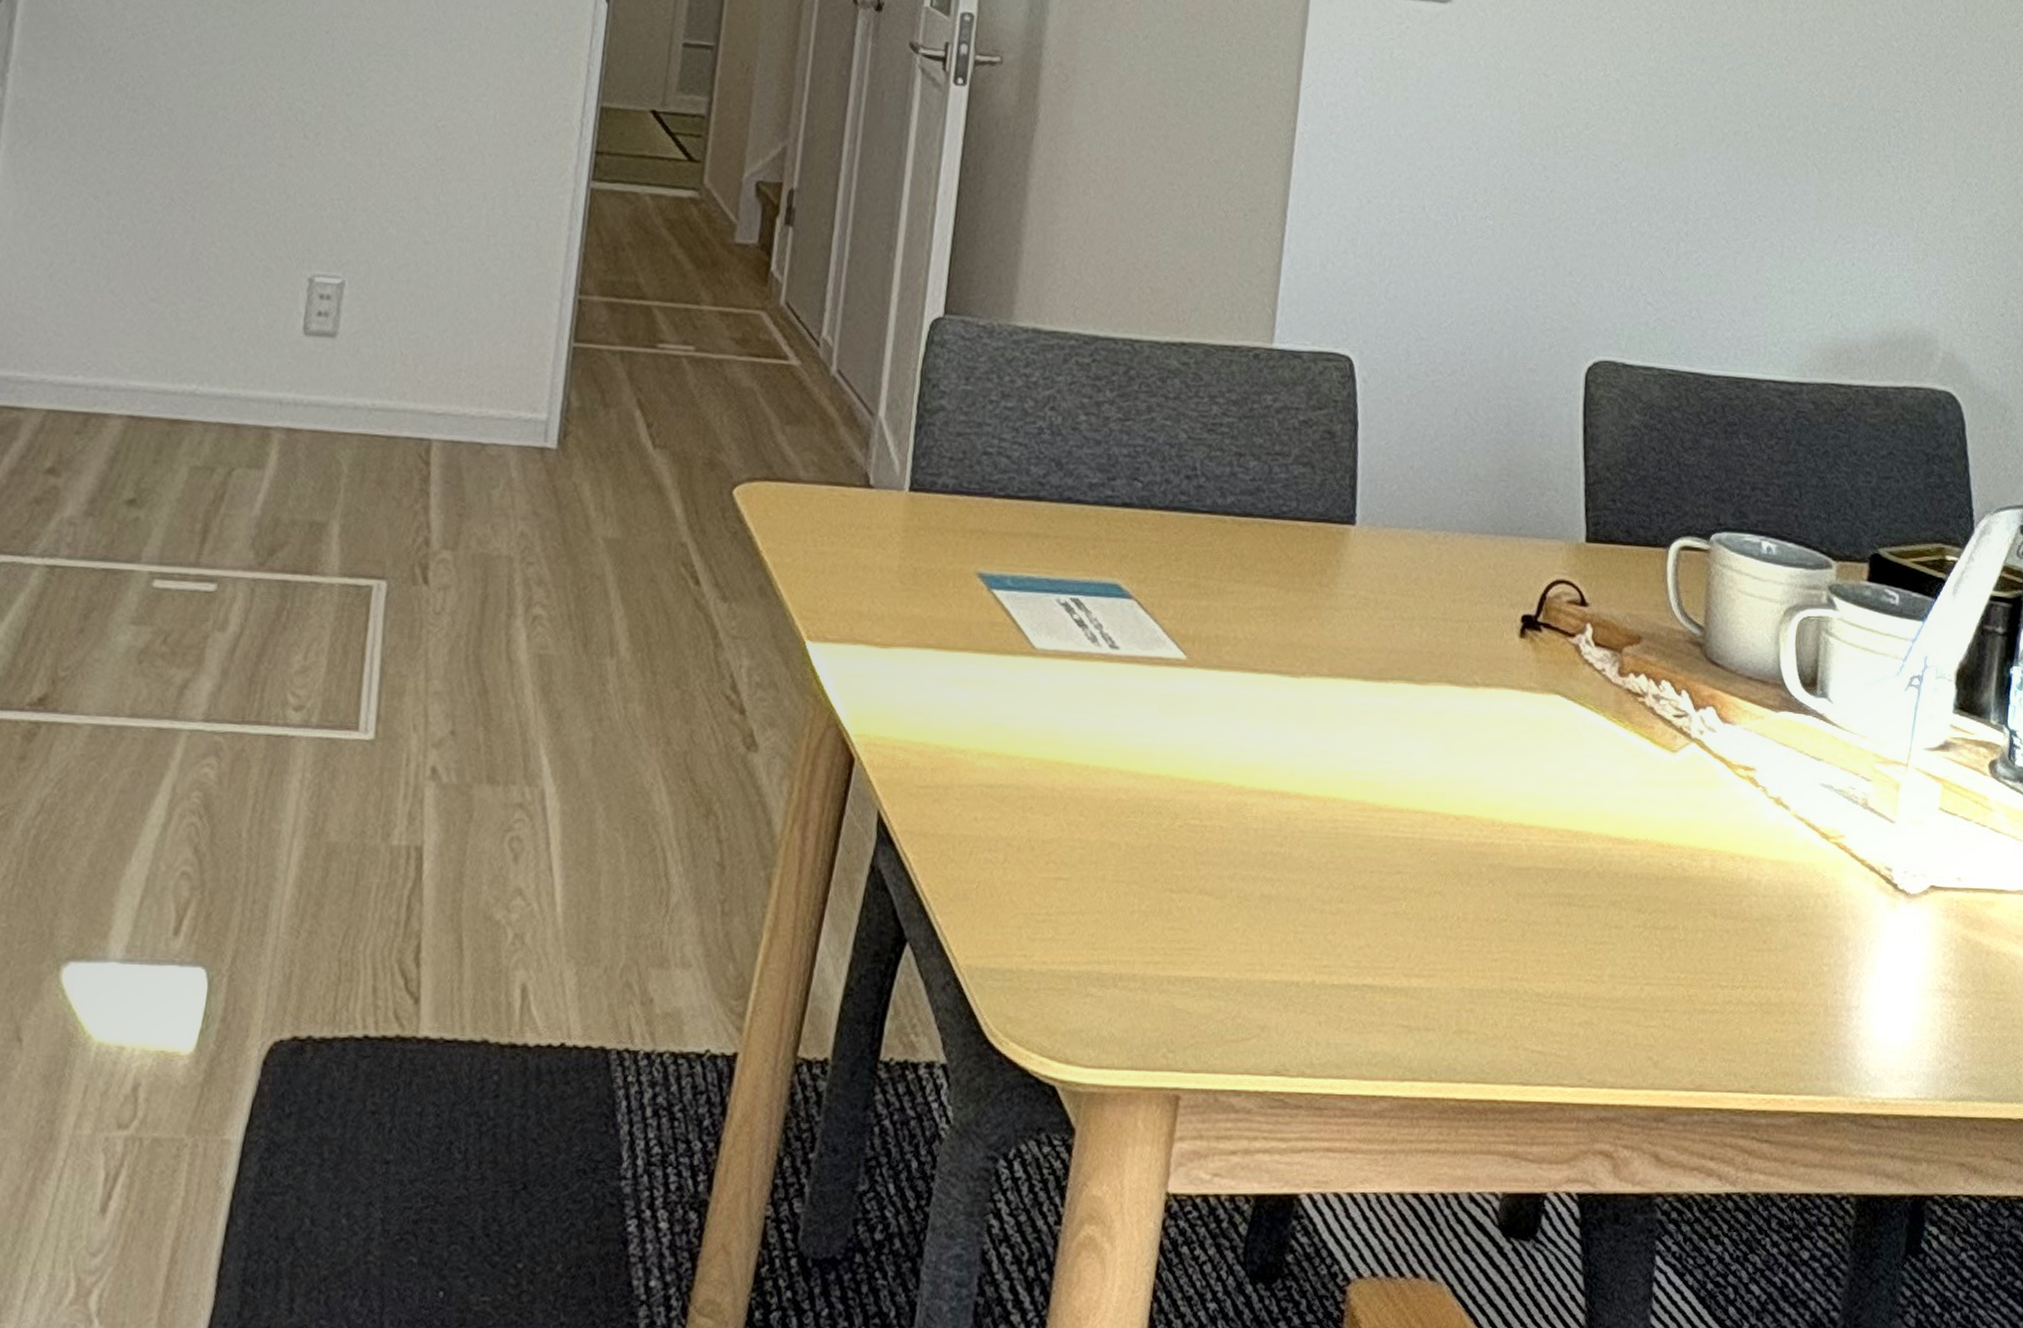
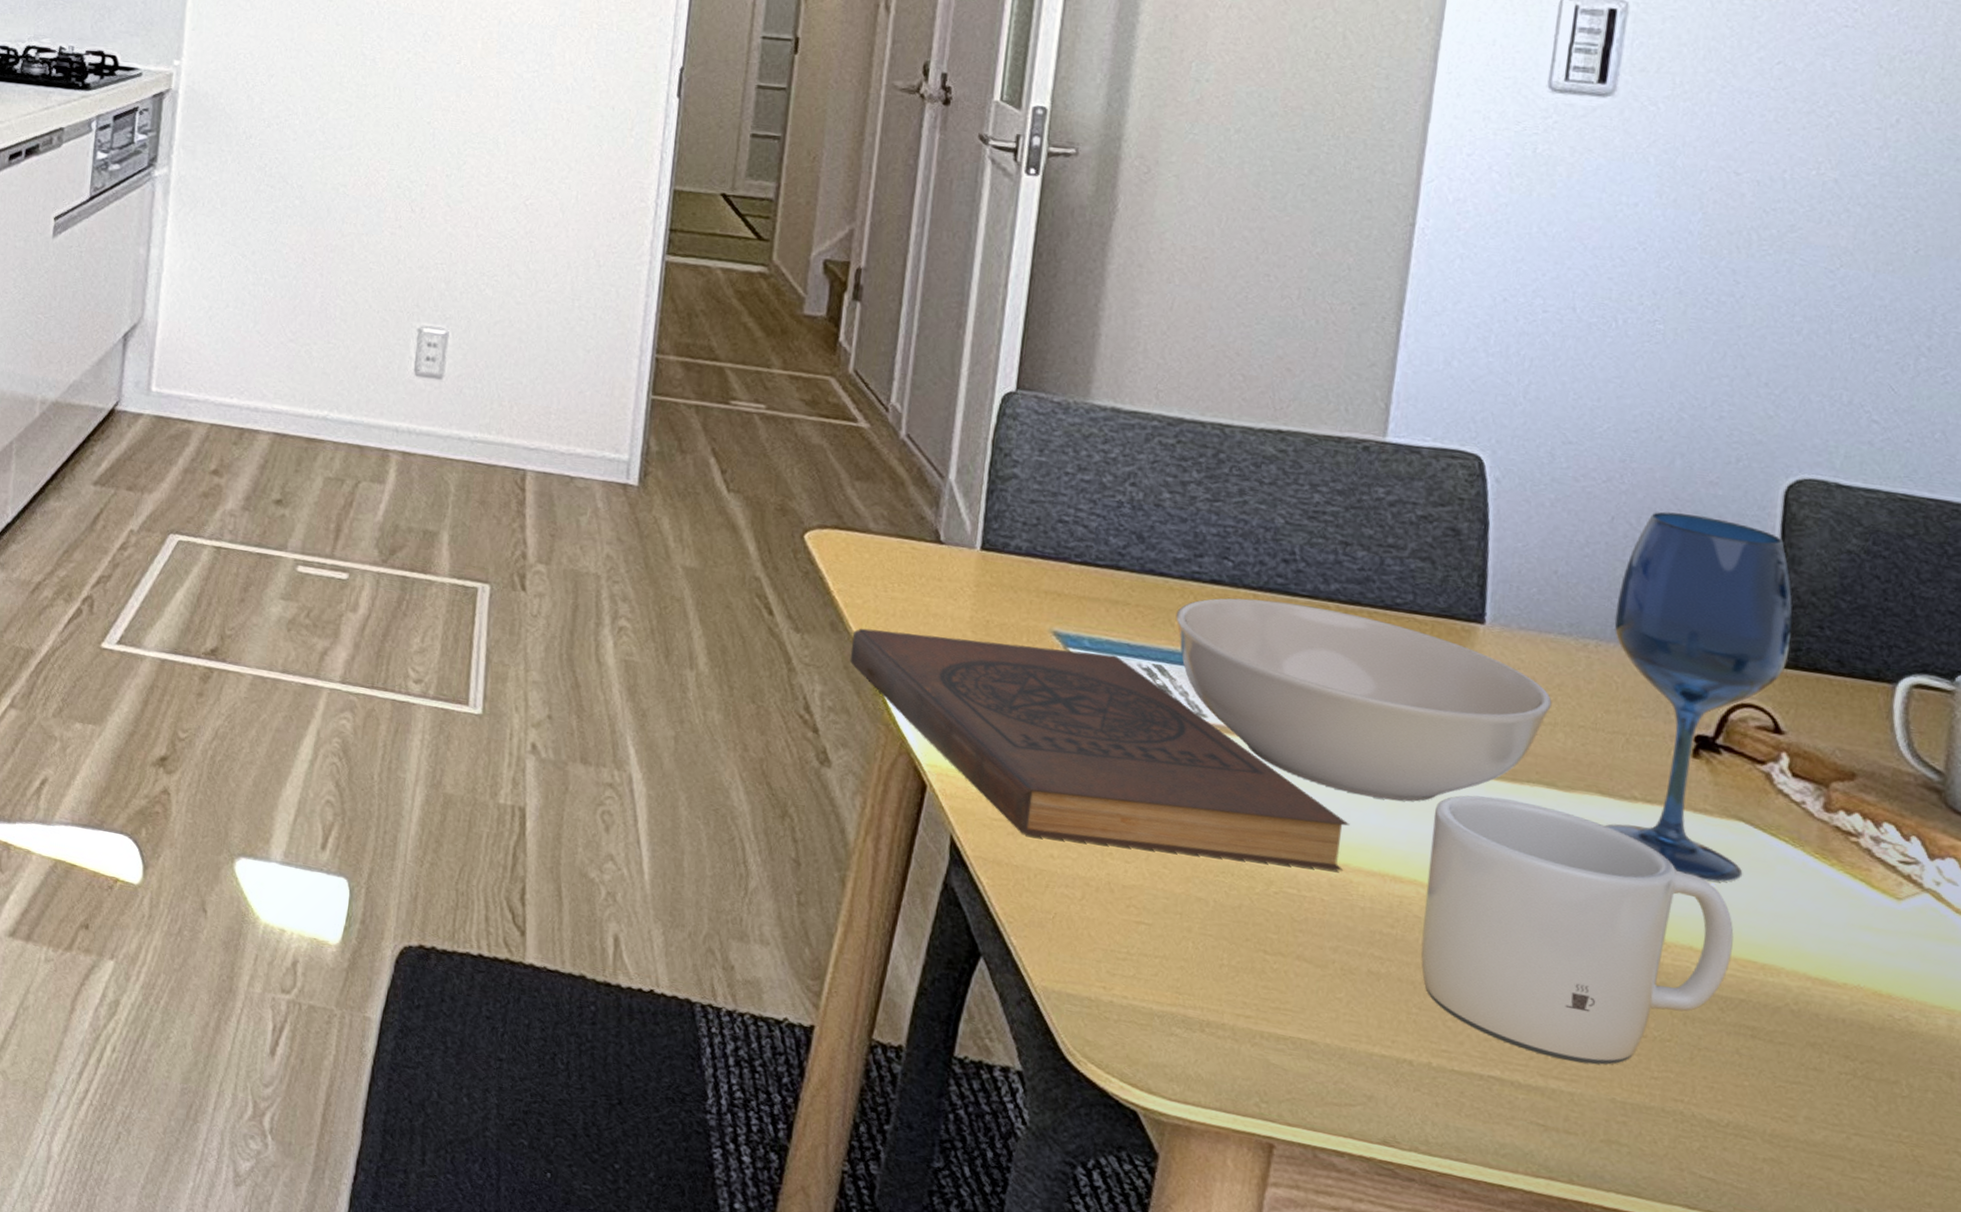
book: none [778,589,1244,801] -> present [849,628,1349,871]
bowl: none [1091,519,1410,714] -> present [1176,598,1552,802]
mug: none [1305,698,1554,956] -> present [1420,795,1734,1065]
wineglass: none [1452,400,1593,756] -> present [1604,511,1793,882]

